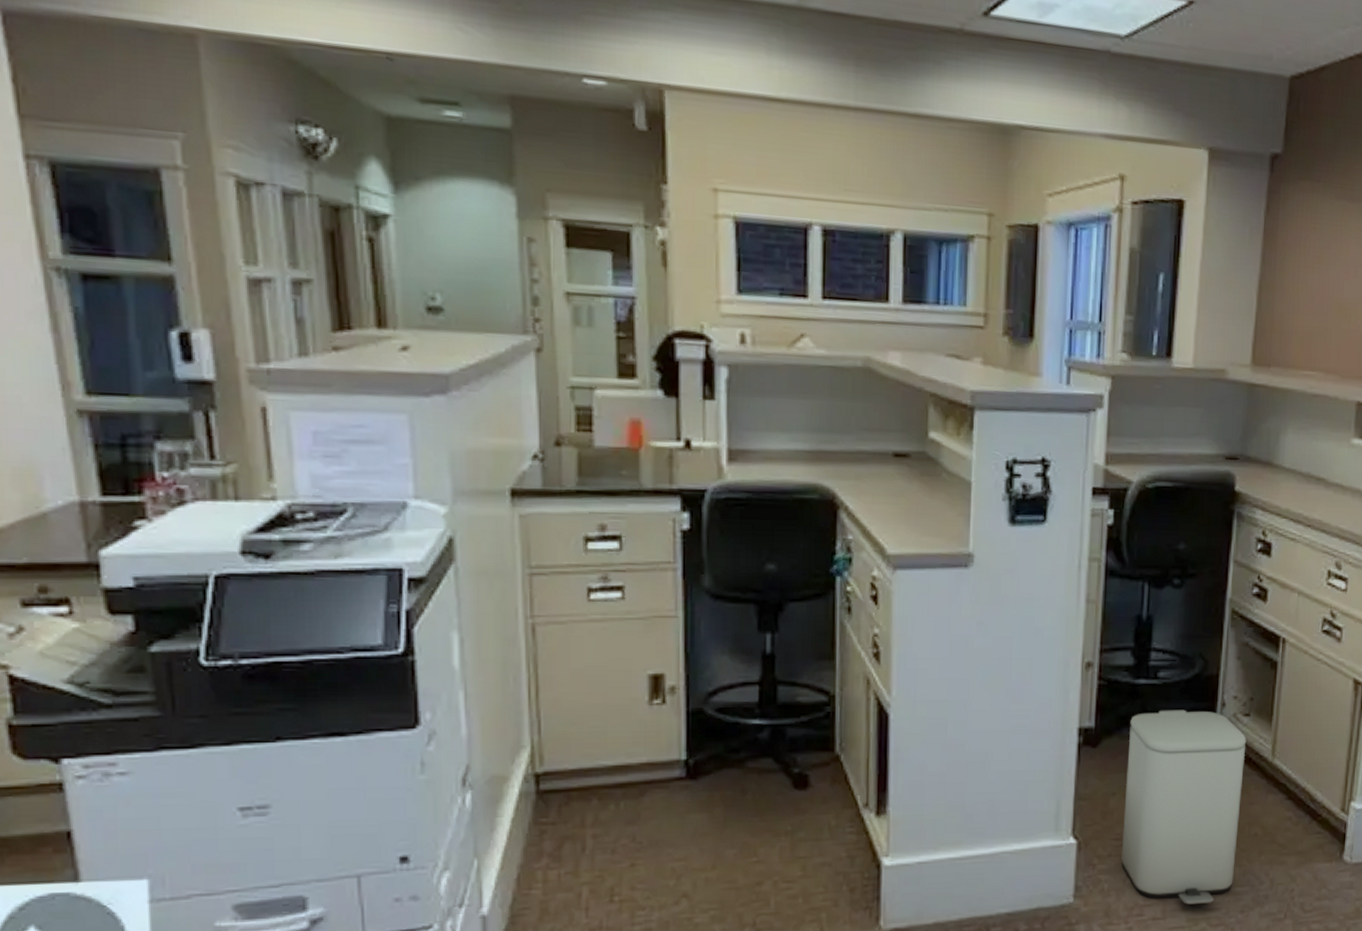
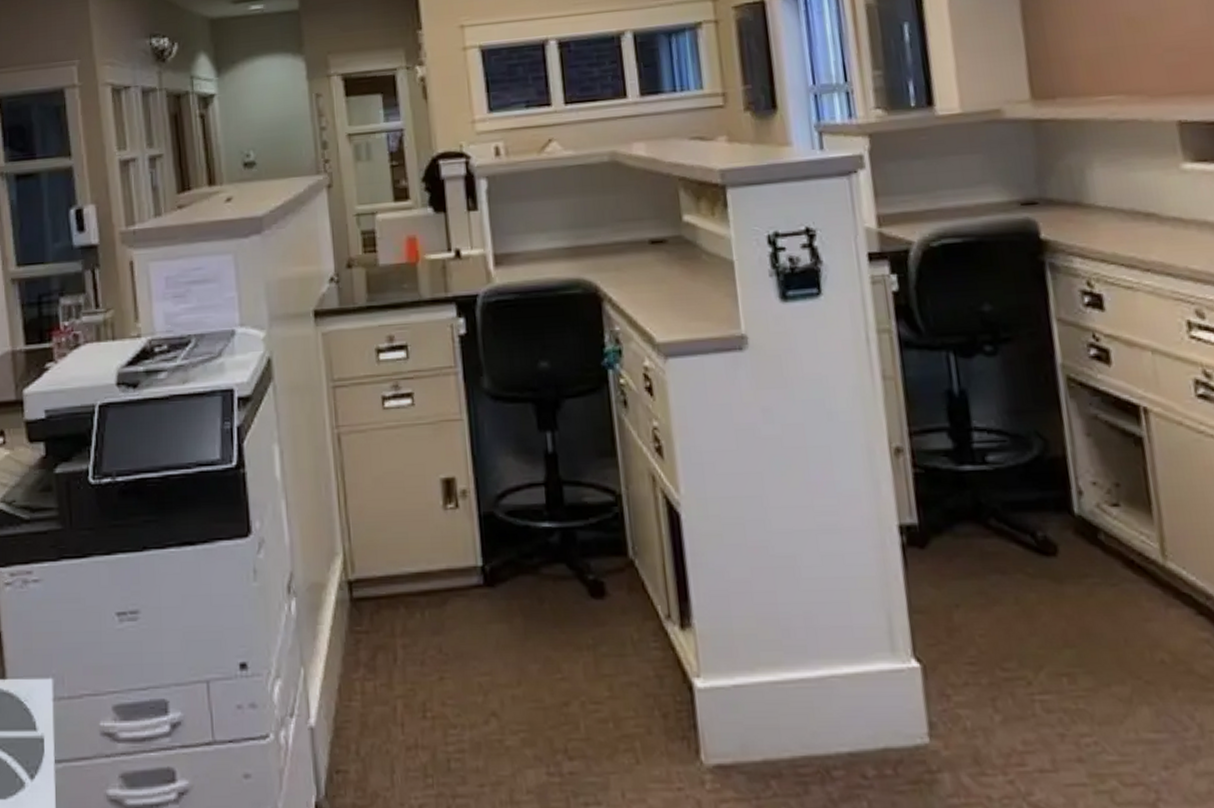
pedal bin: present [1120,710,1247,905] -> none [961,500,1144,754]

